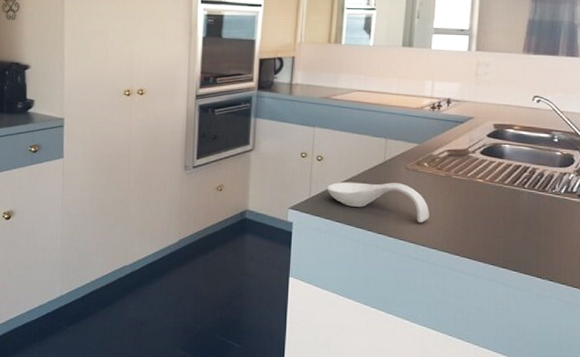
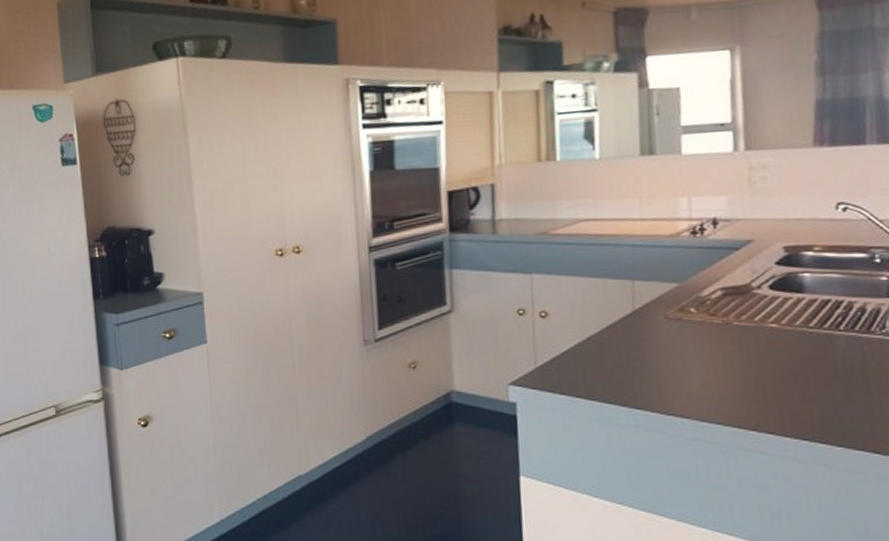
spoon rest: present [326,181,430,222] -> none [557,338,707,389]

